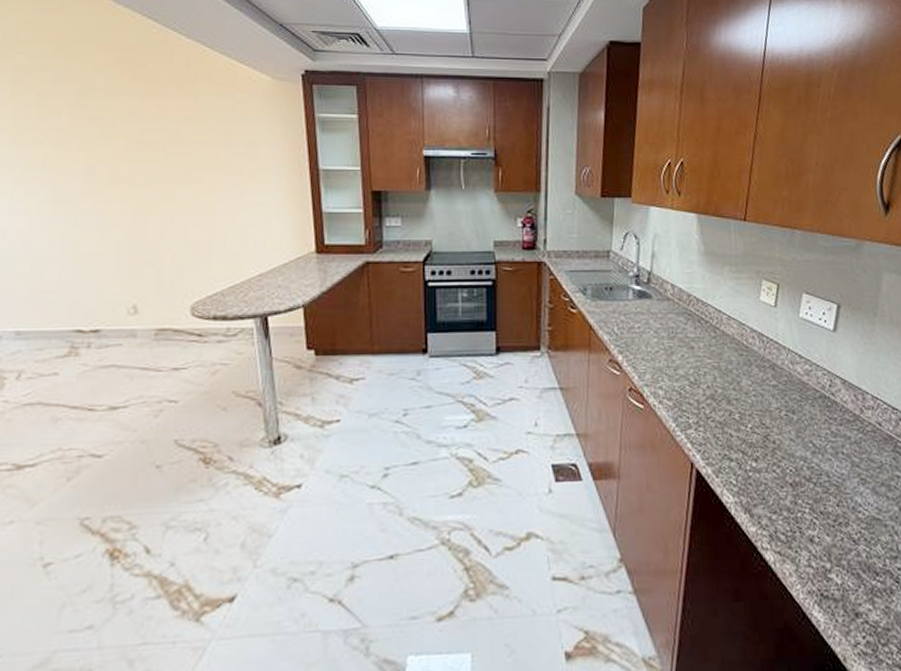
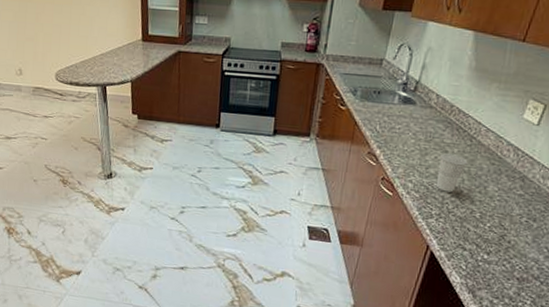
cup: none [687,349,716,395] -> present [436,153,468,193]

